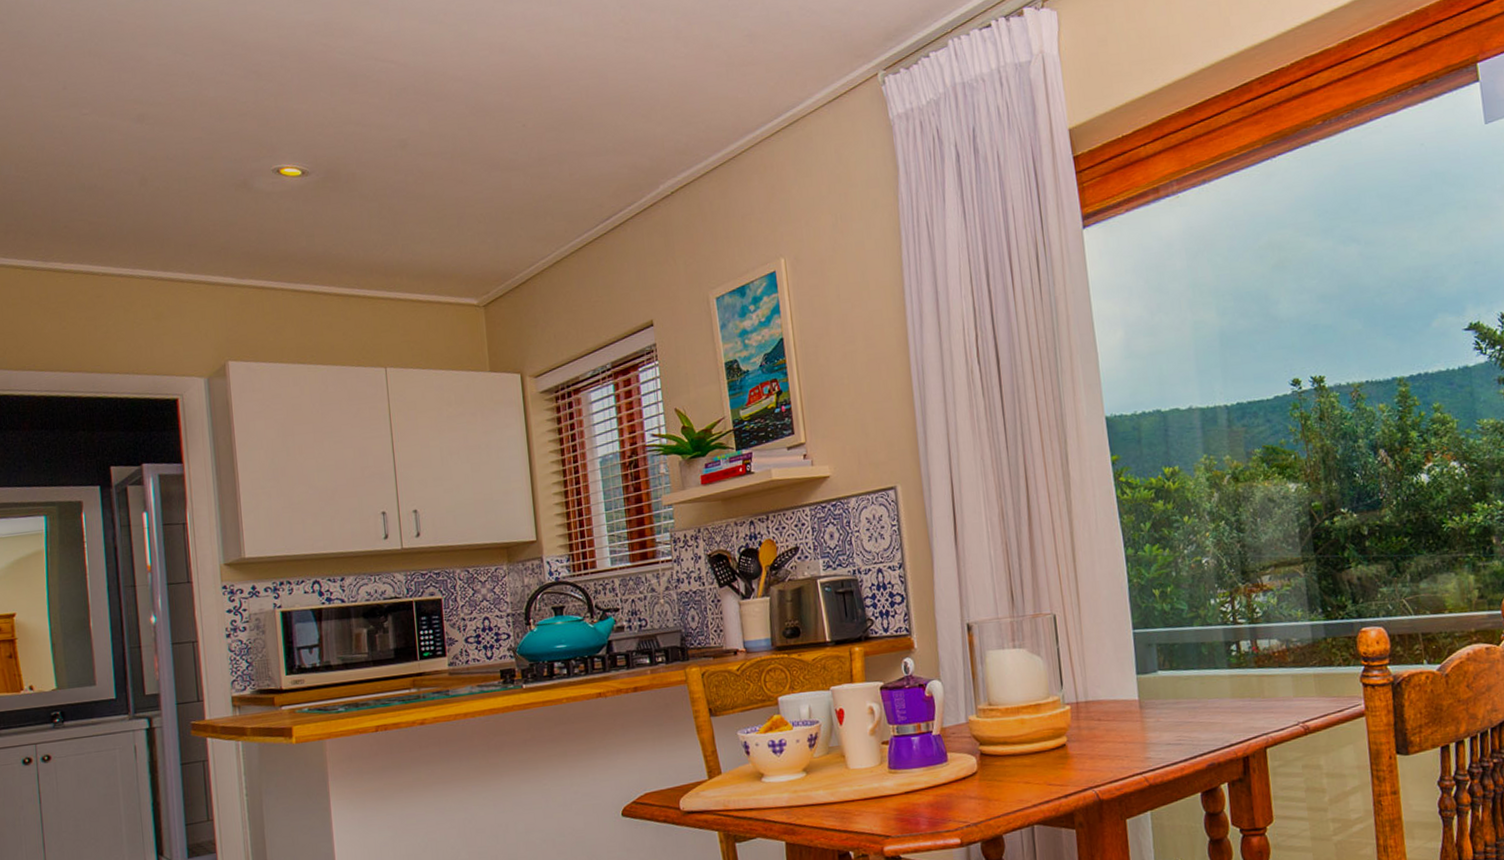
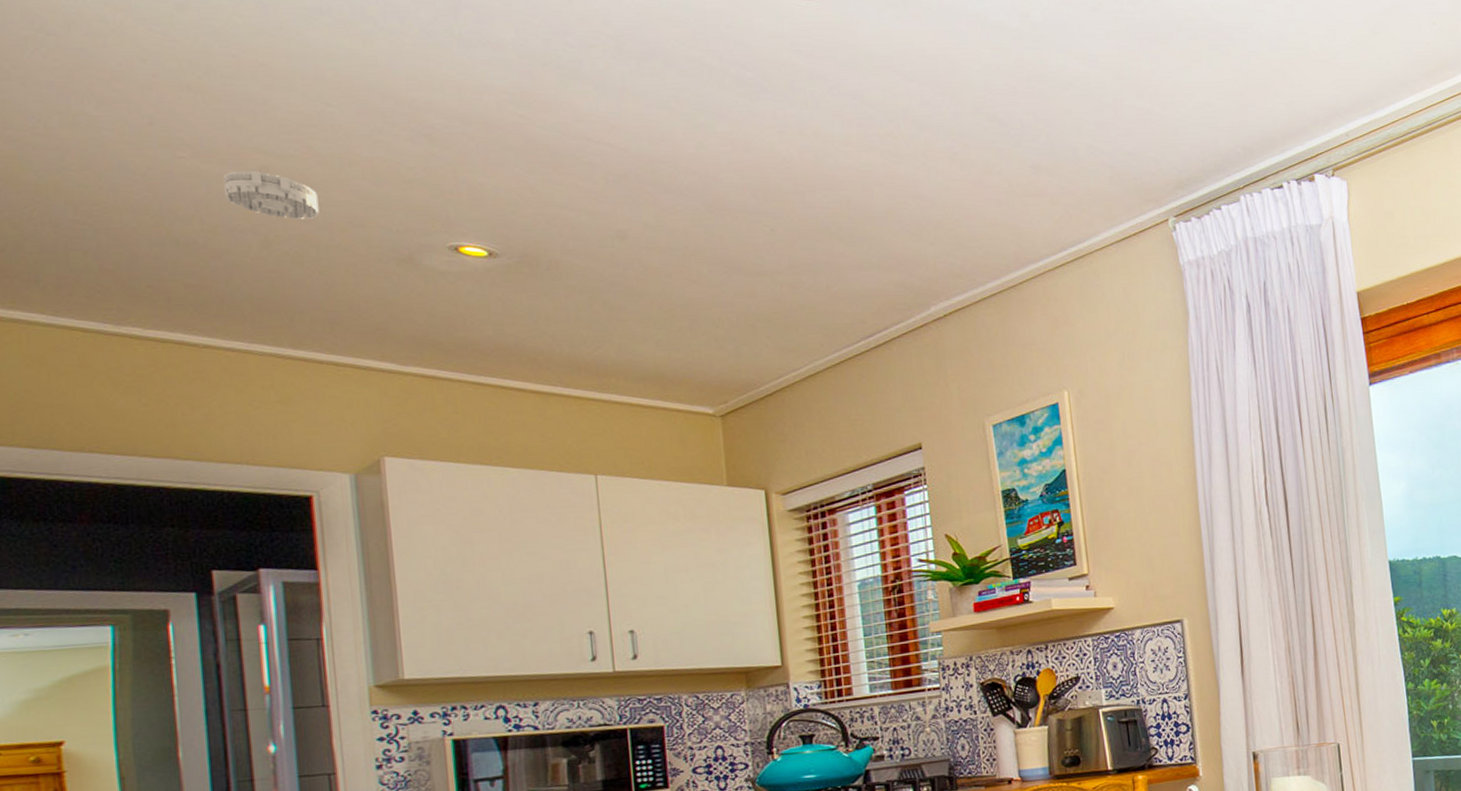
smoke detector: none [114,119,180,158] -> present [224,170,319,219]

